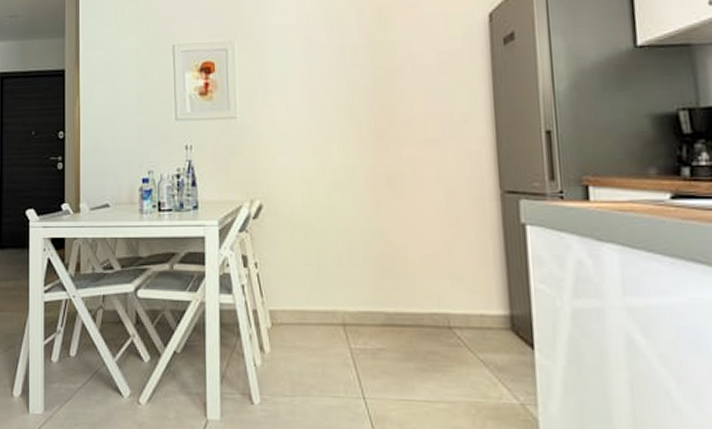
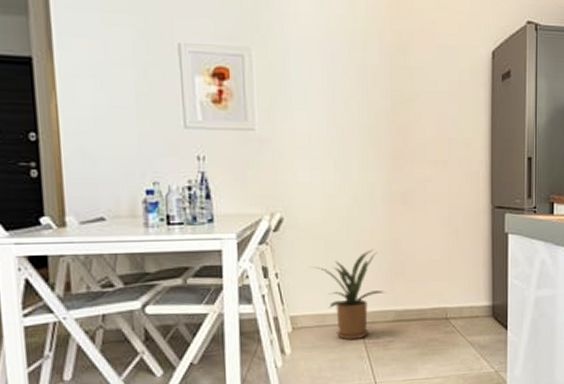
house plant: none [290,240,373,344] -> present [311,249,386,341]

